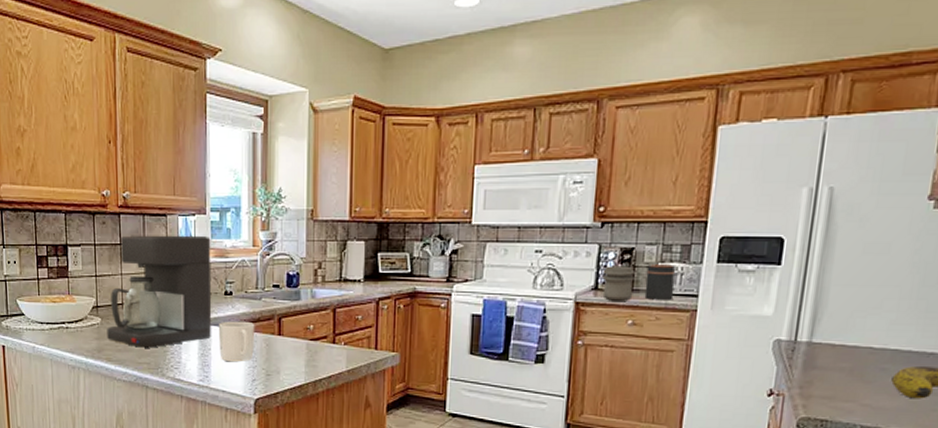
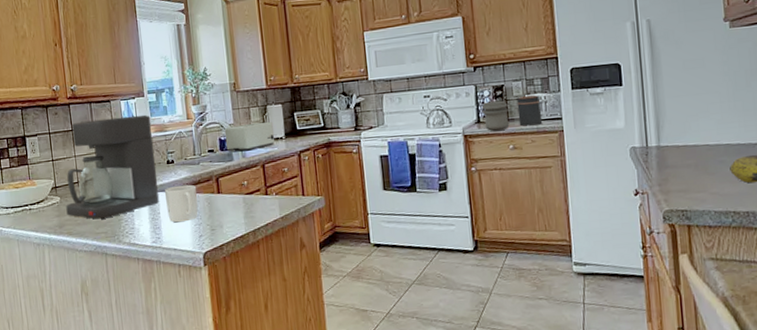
toaster: none [294,259,351,291] -> present [224,122,275,152]

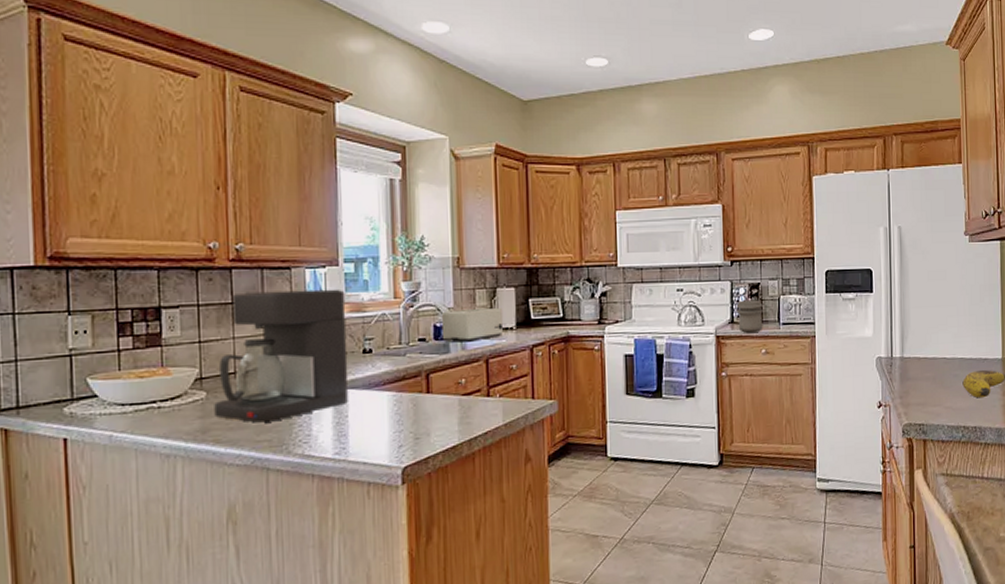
mug: present [165,184,199,223] -> none [357,380,400,429]
cylinder: present [516,95,543,127] -> none [772,297,796,330]

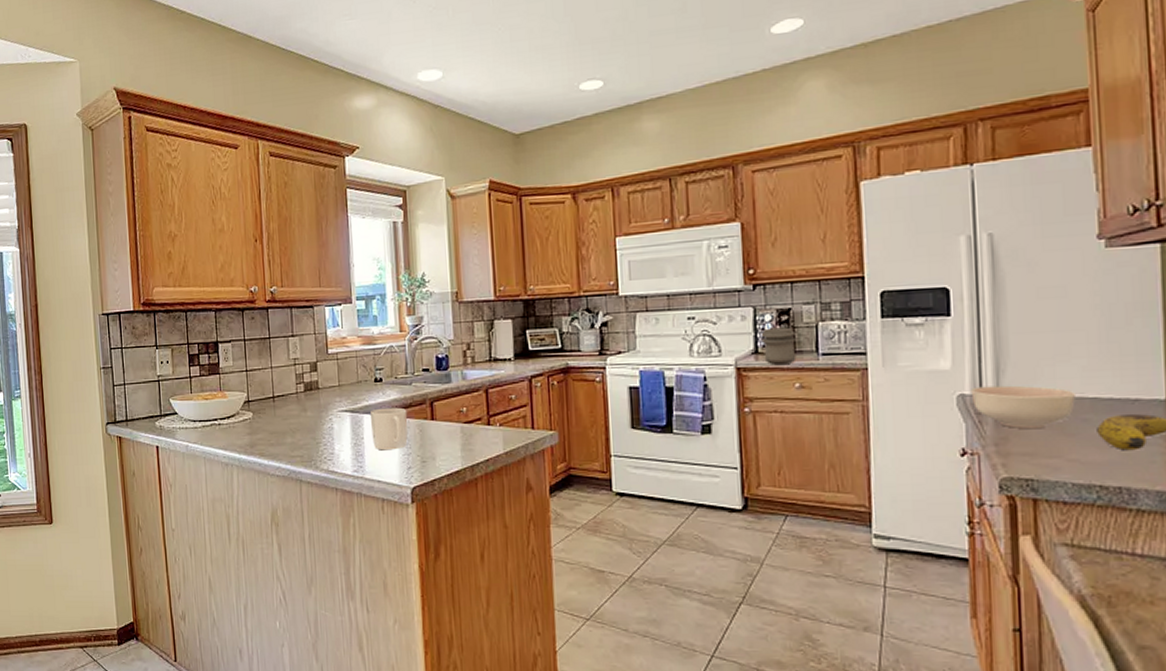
coffee maker: present [214,289,349,423] -> none [259,324,363,441]
mug: none [357,380,400,429] -> present [371,407,408,451]
toaster: present [441,308,503,342] -> none [442,339,501,373]
bowl: none [885,349,951,384] -> present [970,385,1077,430]

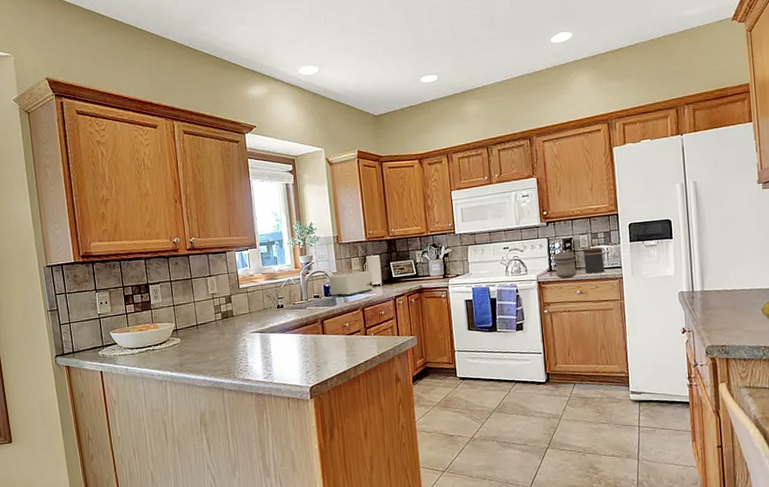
mug: present [371,407,408,451] -> none [275,326,306,361]
toaster: none [442,339,501,373] -> present [328,271,373,297]
cylinder: none [807,323,841,361] -> present [583,247,605,274]
bowl: present [970,385,1077,430] -> none [686,283,749,313]

